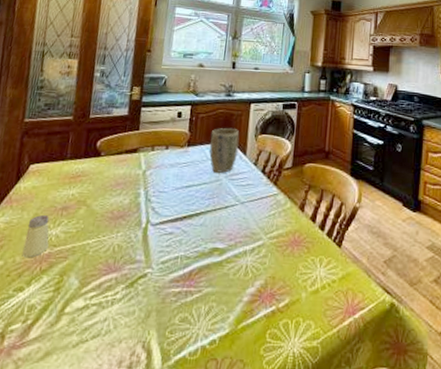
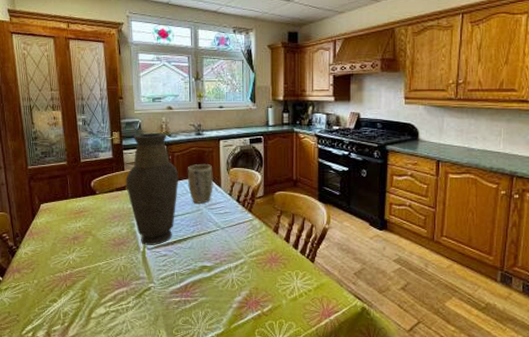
saltshaker: present [22,215,50,258] -> none [49,244,69,278]
vase: none [137,90,200,221] -> present [126,132,179,245]

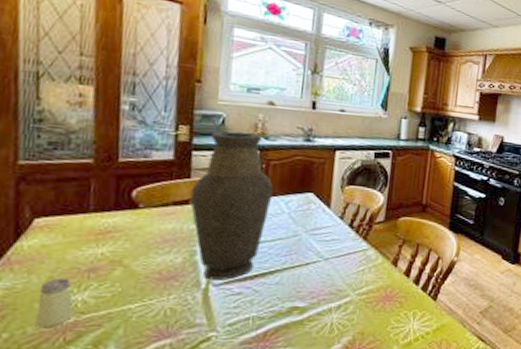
saltshaker: none [49,244,69,278] -> present [35,279,74,328]
plant pot: present [187,164,213,204] -> none [284,177,323,228]

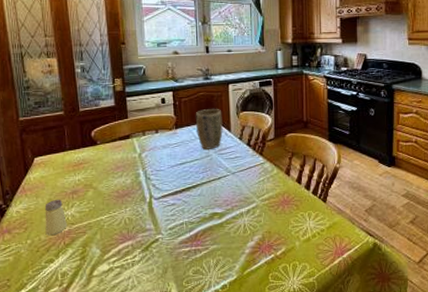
vase: present [190,131,273,280] -> none [129,78,187,195]
plant pot: none [284,177,323,228] -> present [195,109,223,149]

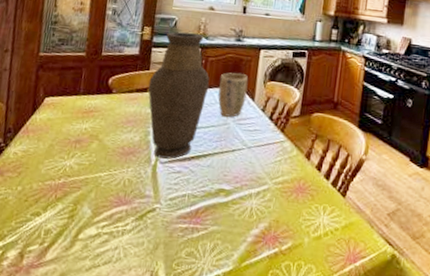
saltshaker: present [44,200,67,236] -> none [38,146,64,186]
vase: none [129,78,187,195] -> present [148,32,210,159]

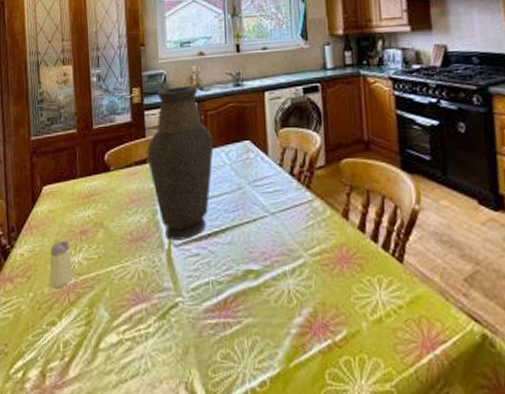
saltshaker: none [38,146,64,186] -> present [49,241,73,289]
plant pot: present [218,72,249,117] -> none [224,125,258,179]

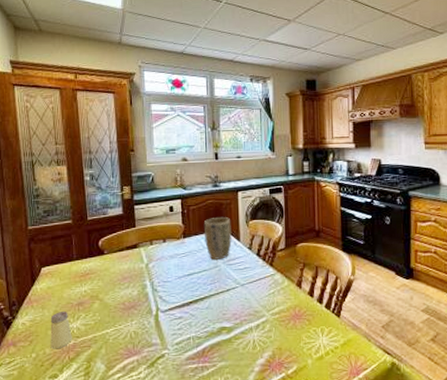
vase: present [147,85,214,240] -> none [137,185,195,307]
plant pot: none [224,125,258,179] -> present [203,217,232,260]

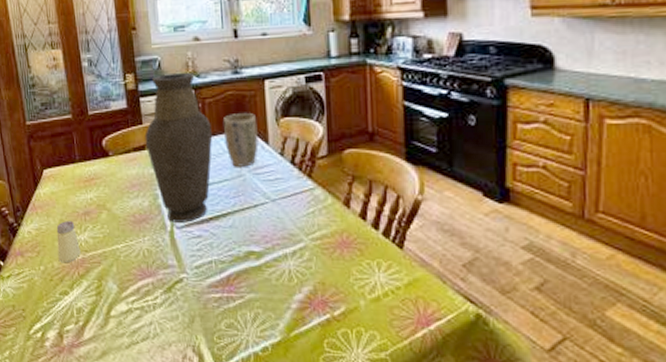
vase: none [137,185,195,307] -> present [145,72,213,223]

